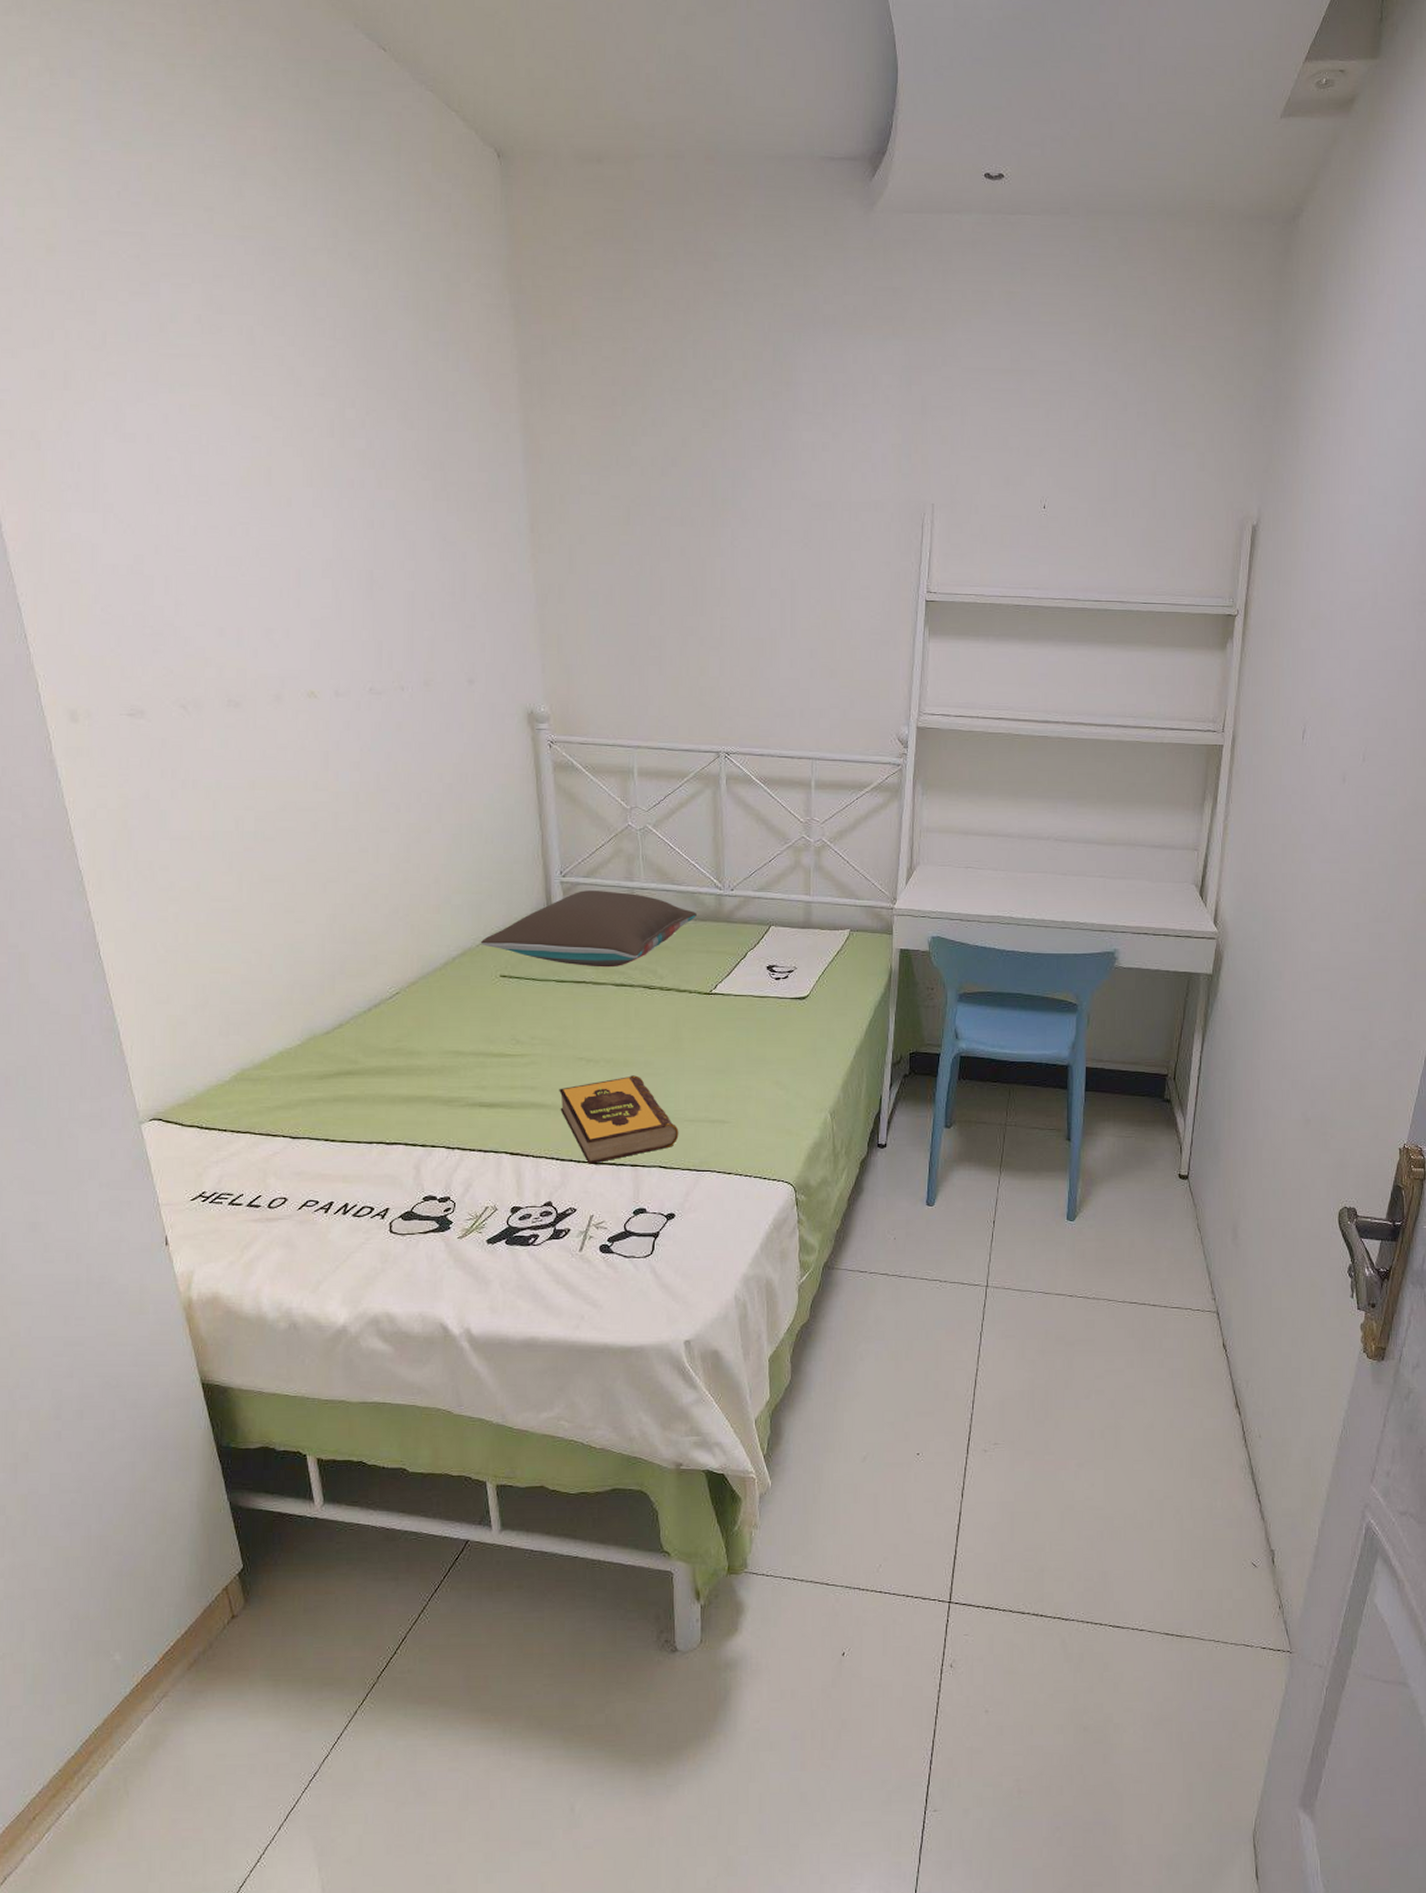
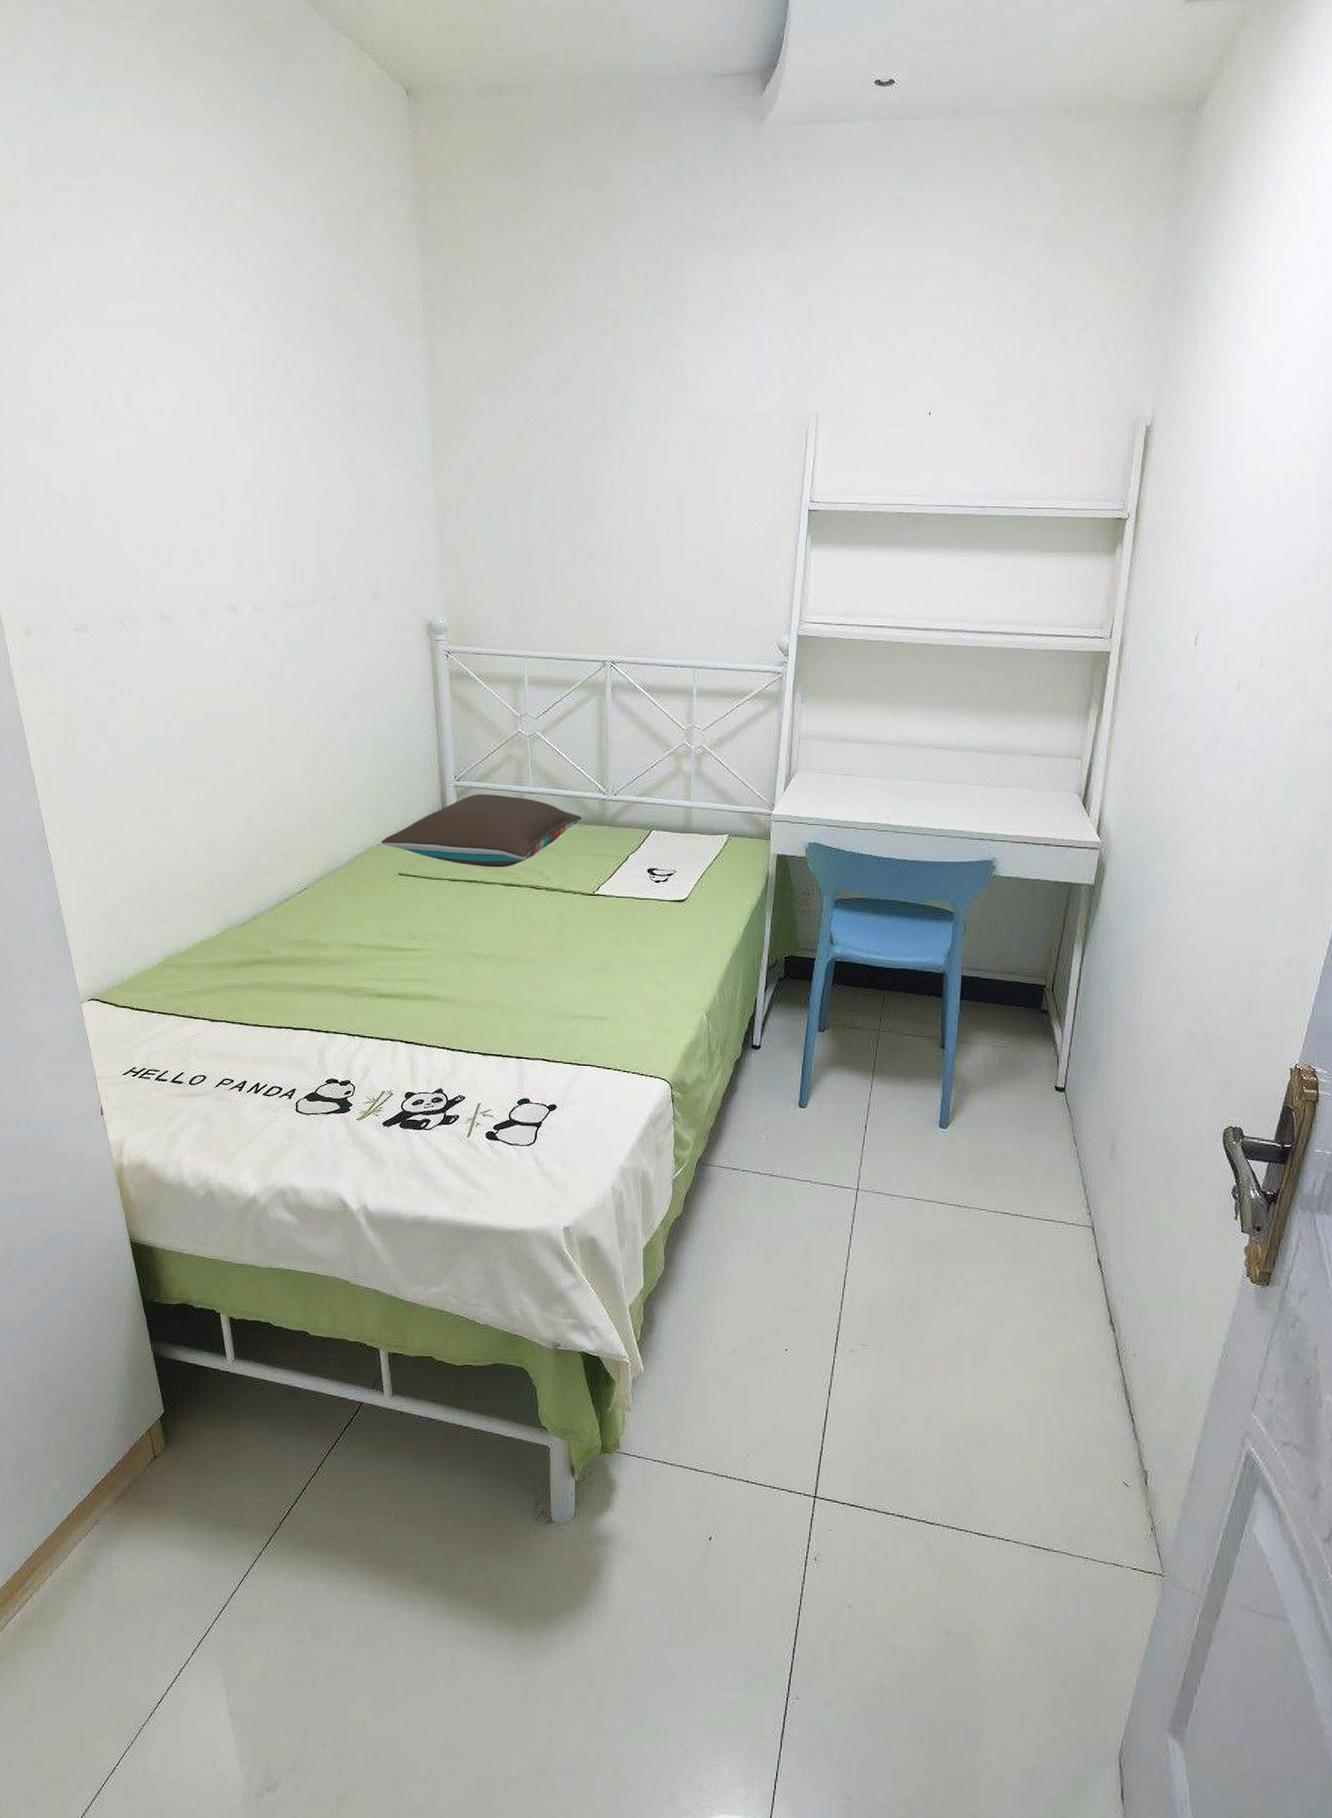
hardback book: present [559,1075,679,1164] -> none [451,971,562,1055]

